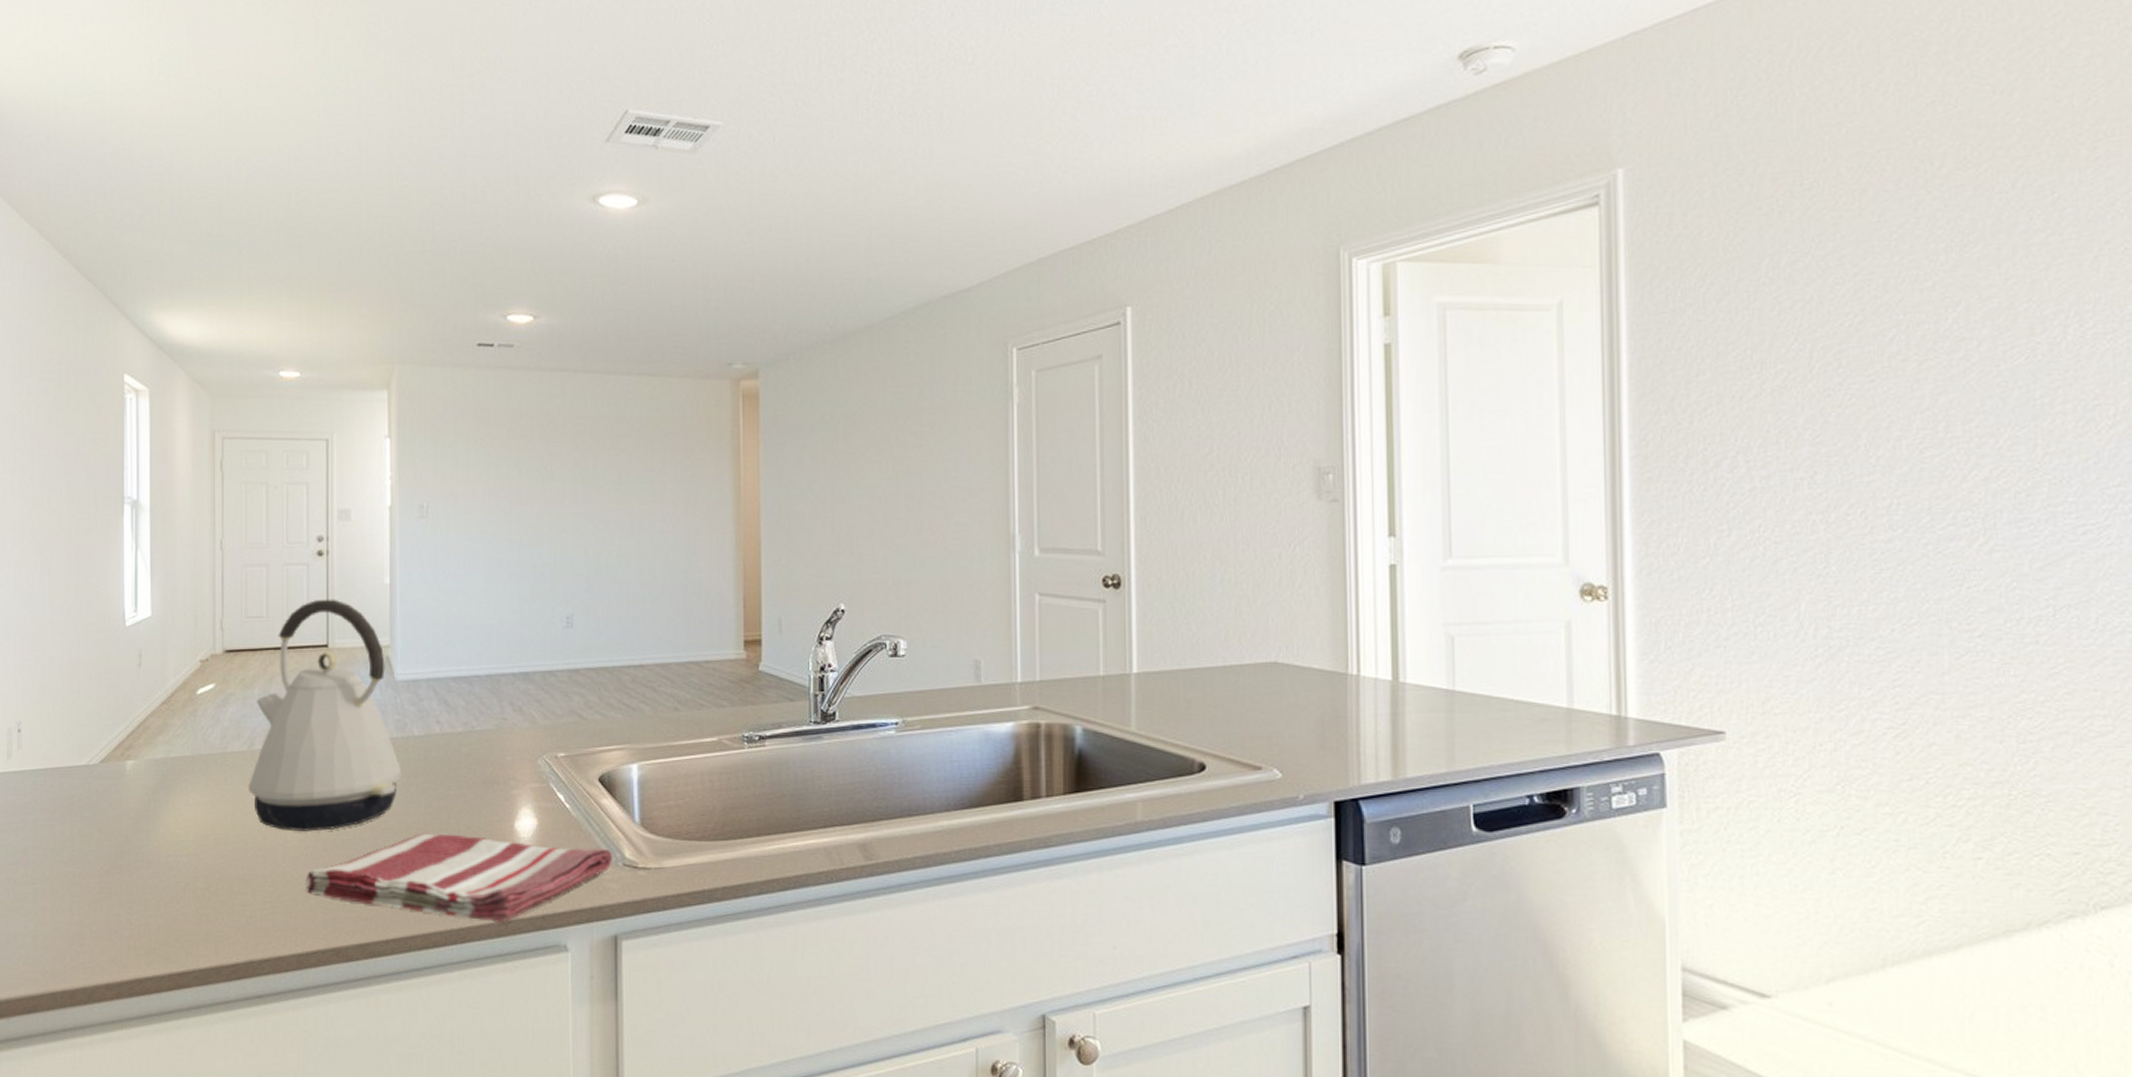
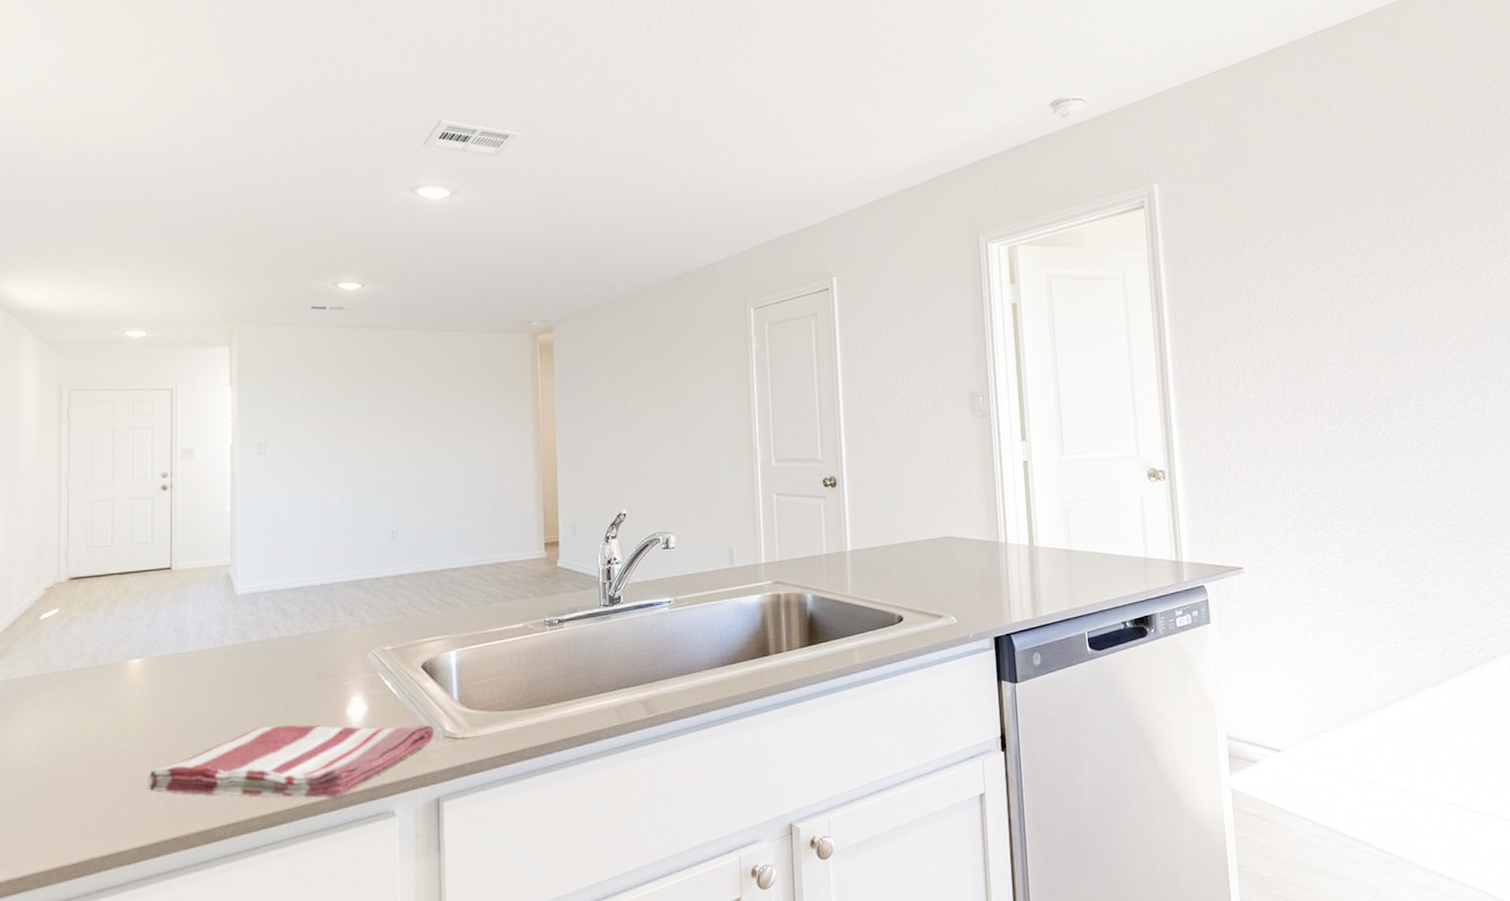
kettle: present [247,599,402,832] -> none [90,527,242,736]

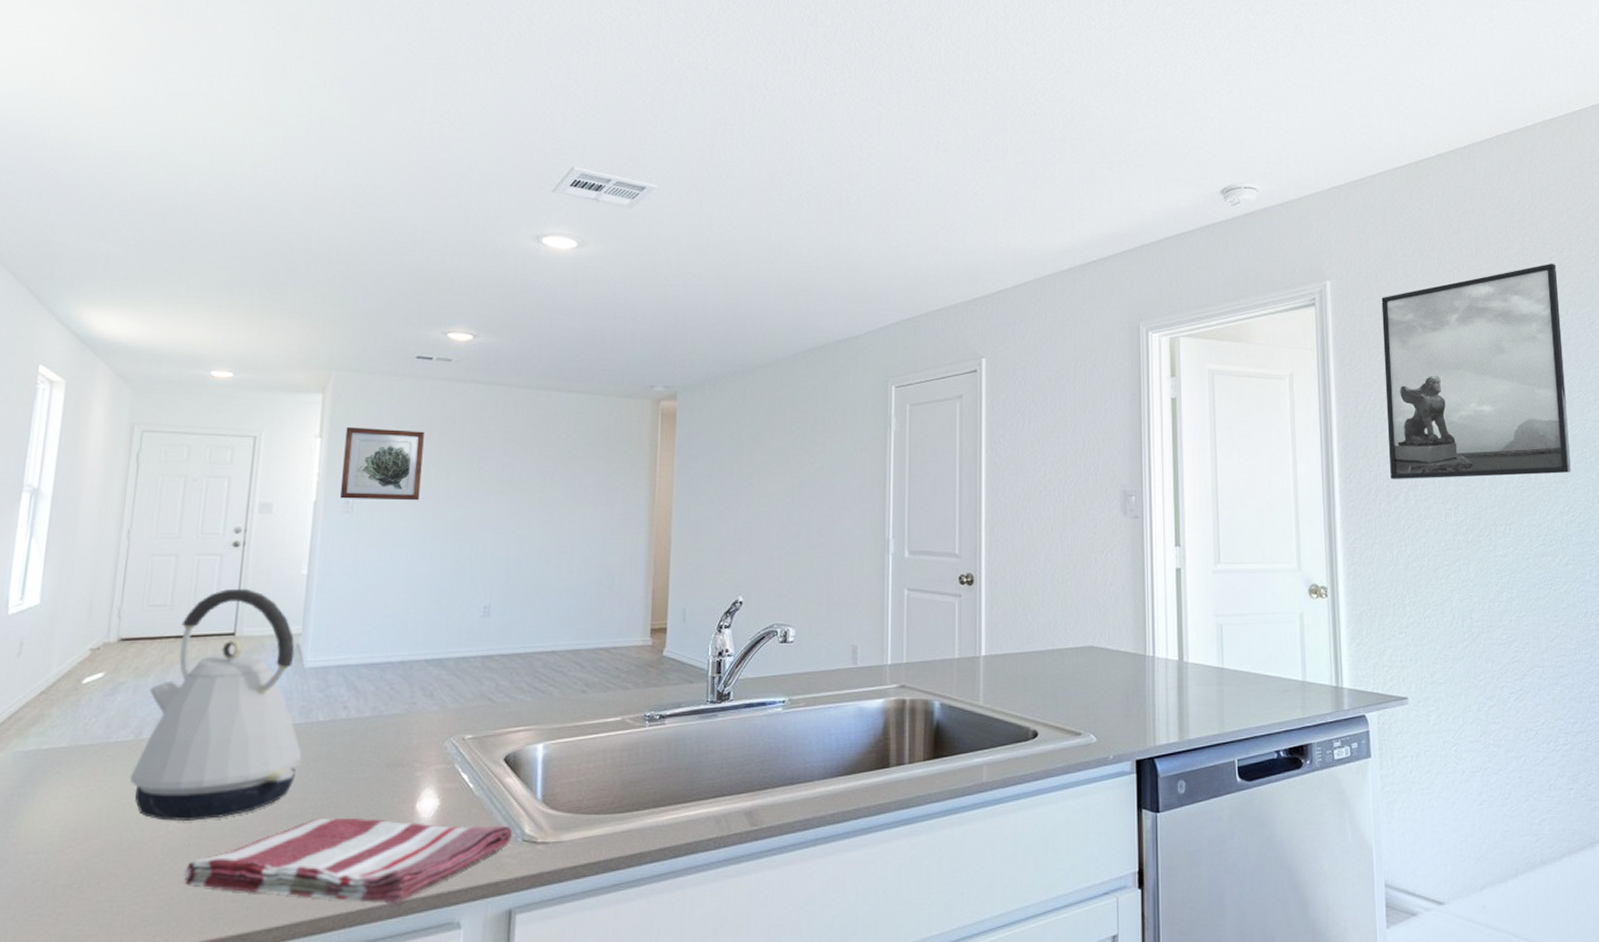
kettle: none [90,527,242,736] -> present [129,588,302,822]
wall art: none [253,375,325,441] -> present [340,427,424,501]
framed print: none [1207,154,1392,368] -> present [1381,264,1571,480]

